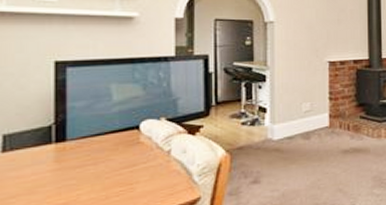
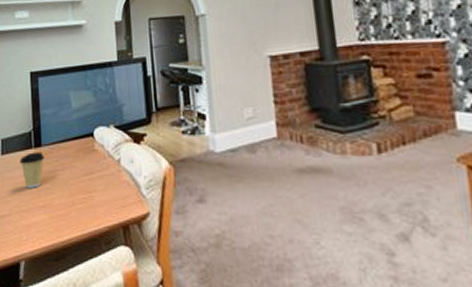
coffee cup: none [31,147,70,187] -> present [19,152,45,188]

